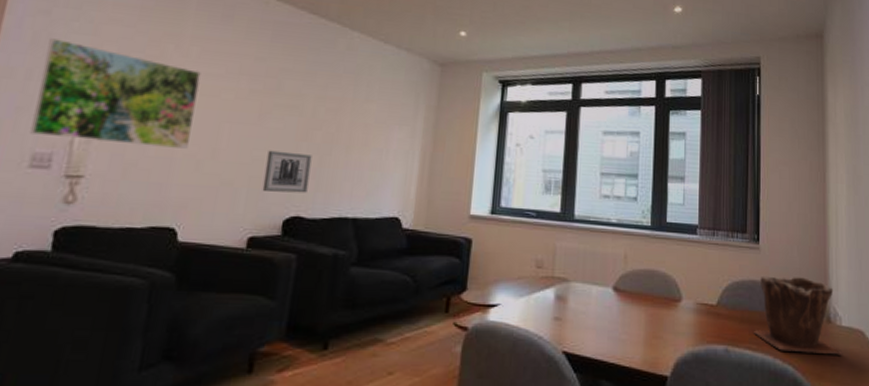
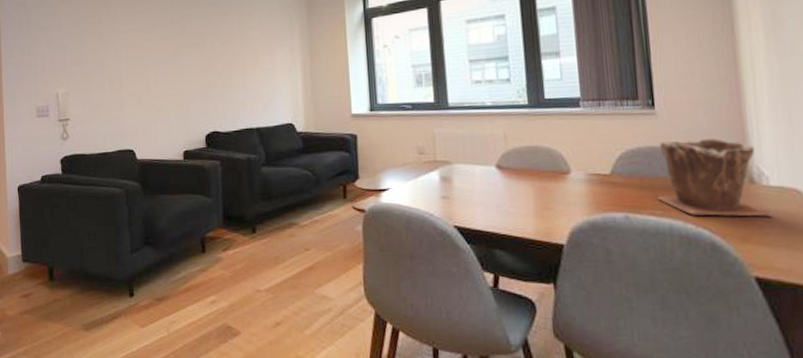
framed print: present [29,38,201,149] -> none [29,22,130,94]
wall art: present [262,150,312,193] -> none [184,81,219,114]

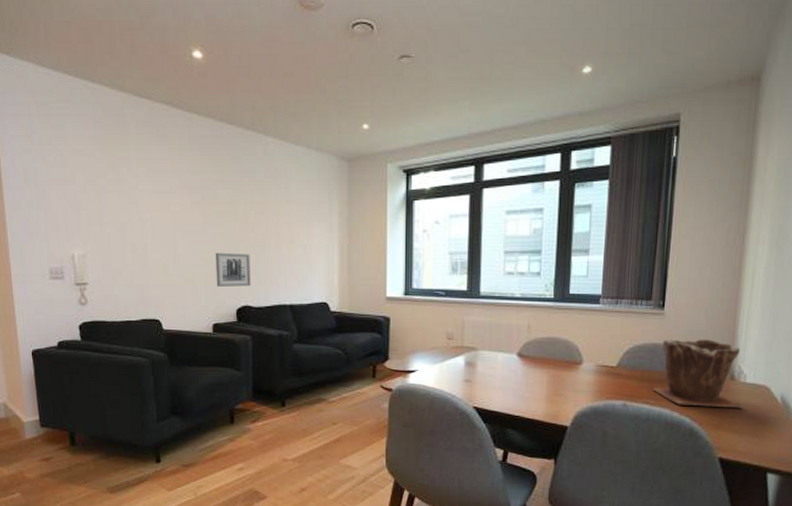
wall art: none [184,81,219,114] -> present [215,252,251,287]

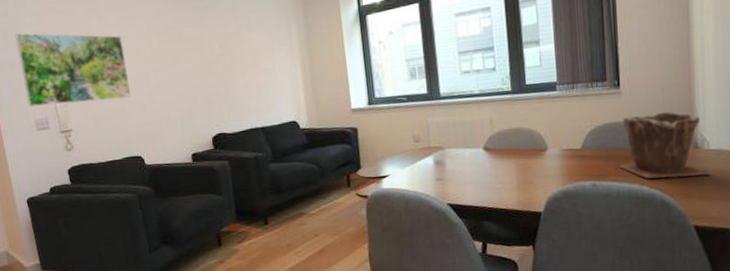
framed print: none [36,173,155,256] -> present [15,33,131,107]
wall art: present [215,252,251,287] -> none [186,84,223,118]

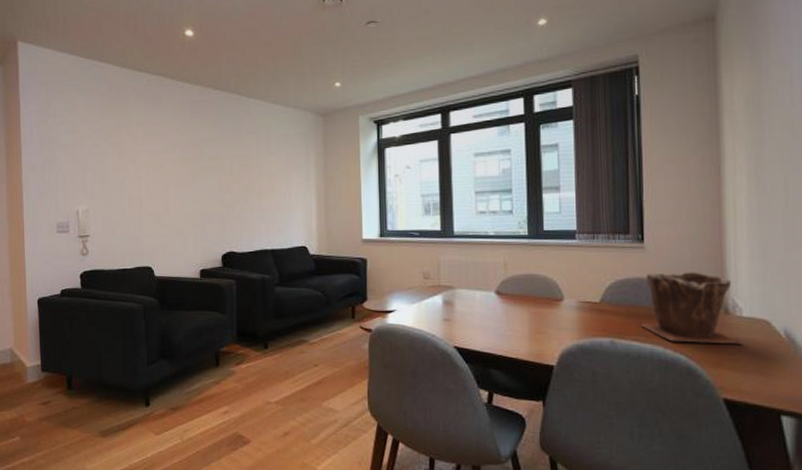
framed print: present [15,33,131,107] -> none [50,140,149,211]

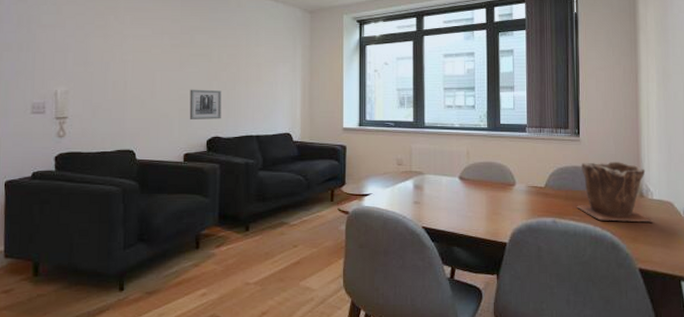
wall art: none [203,203,235,234] -> present [189,89,222,119]

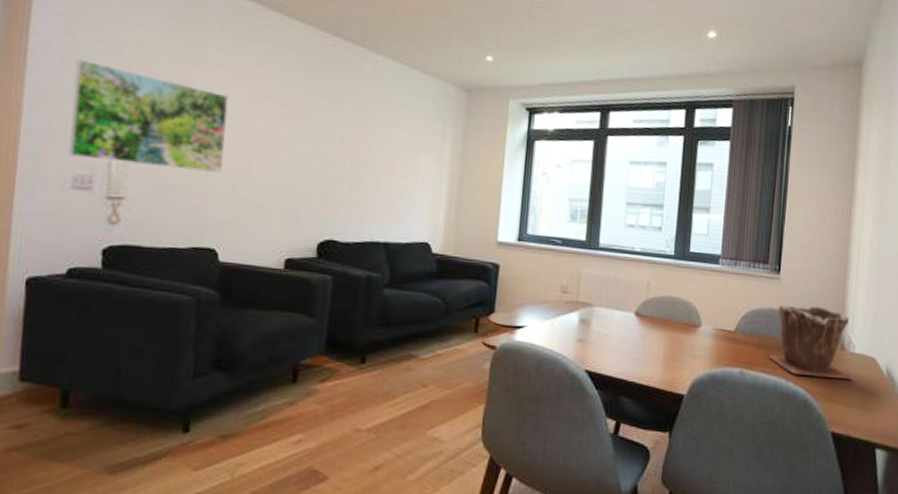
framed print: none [27,19,136,92] -> present [67,59,229,173]
wall art: present [189,89,222,119] -> none [296,175,343,218]

